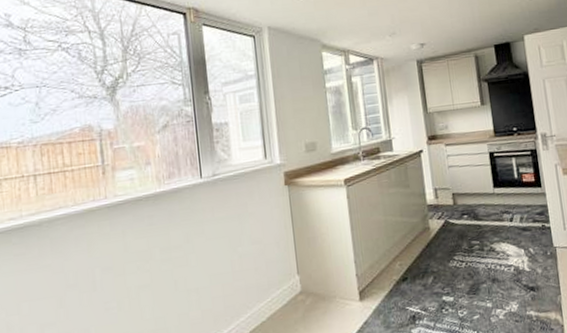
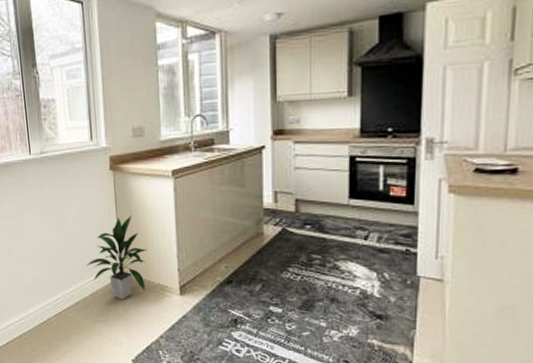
indoor plant: none [262,228,326,318] -> present [85,216,147,300]

